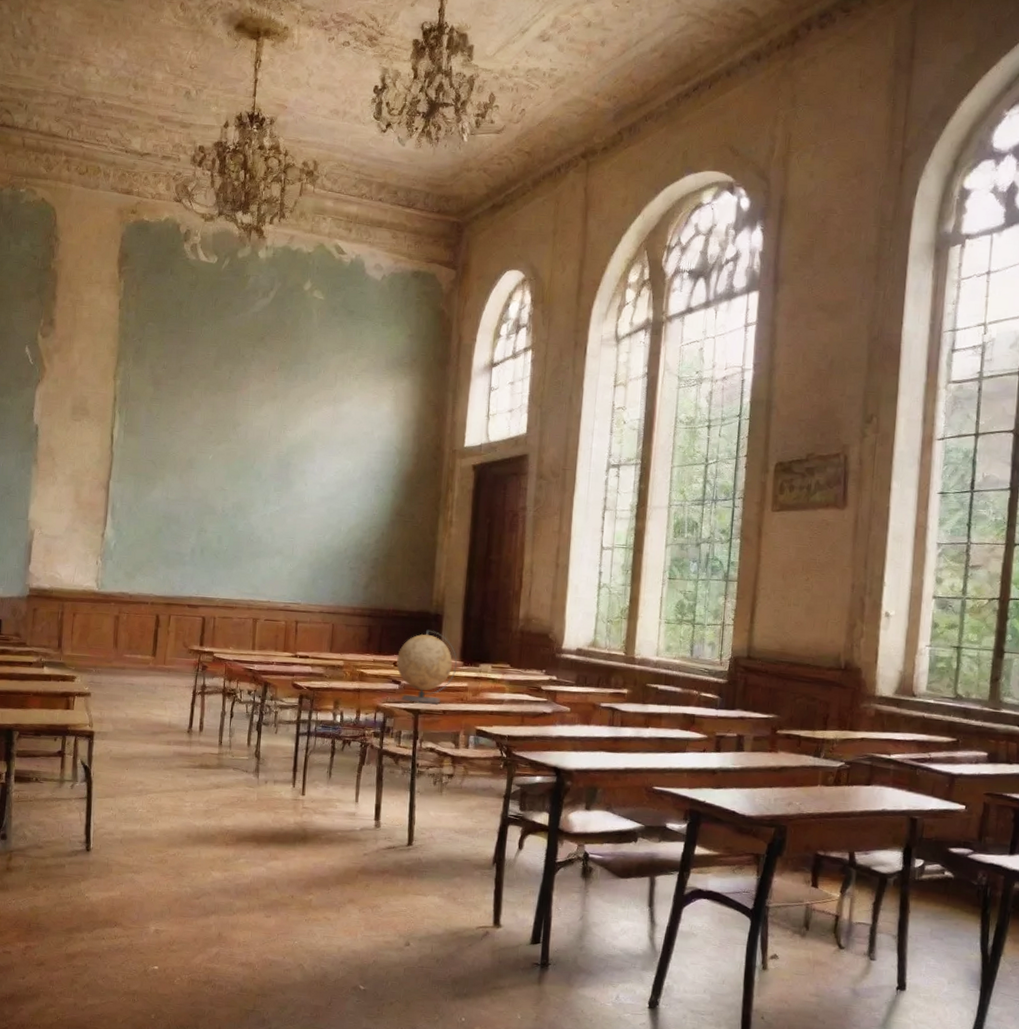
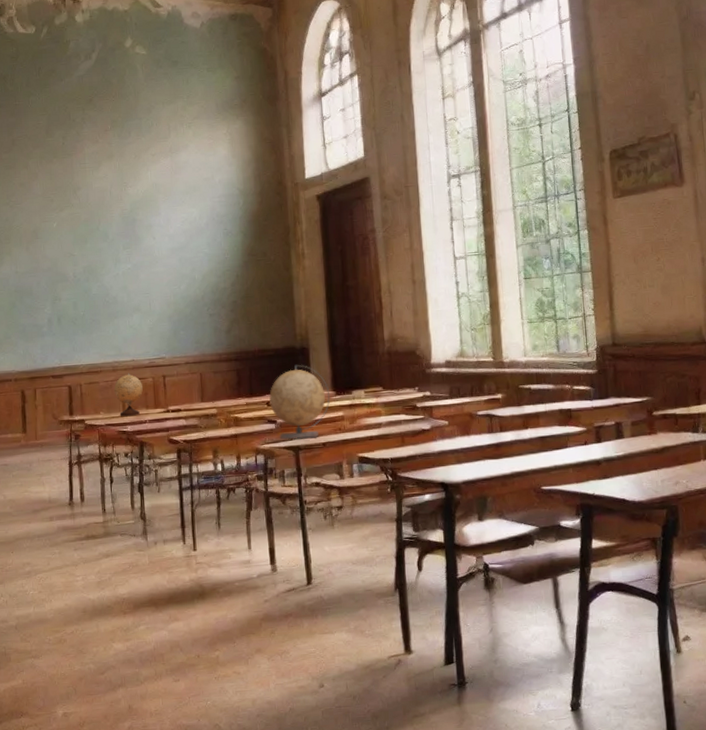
globe: none [246,613,275,656] -> present [113,372,143,417]

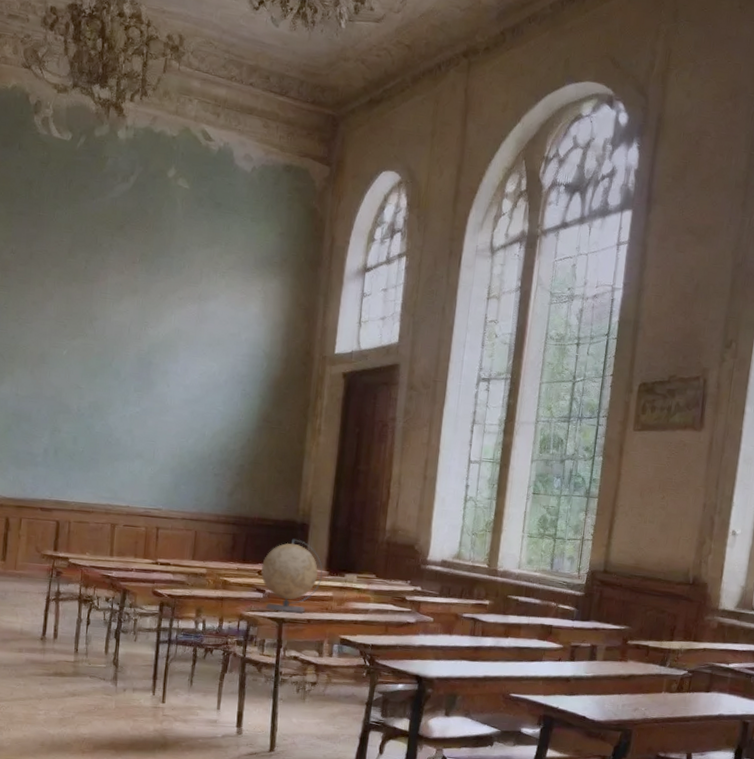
globe: present [113,372,143,417] -> none [103,518,134,562]

